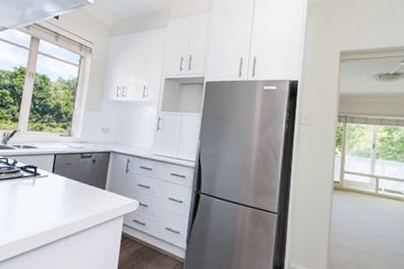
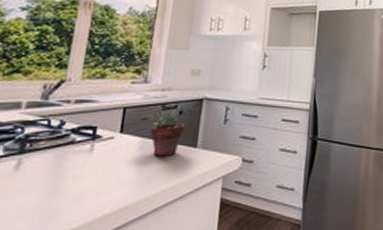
potted succulent: none [72,162,97,194] -> present [149,115,186,156]

